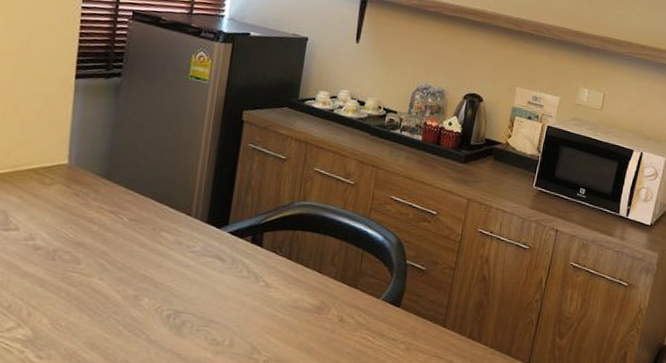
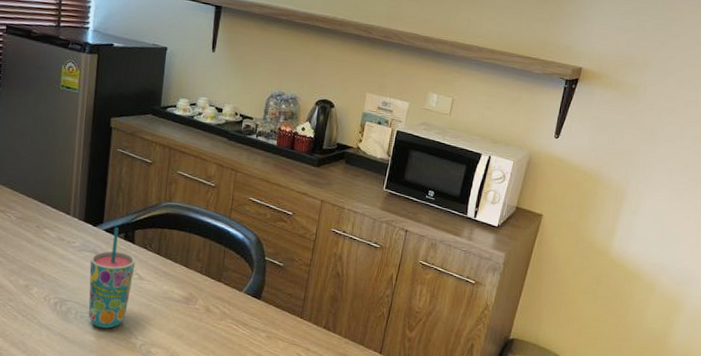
cup: none [206,229,263,343] -> present [88,227,136,329]

